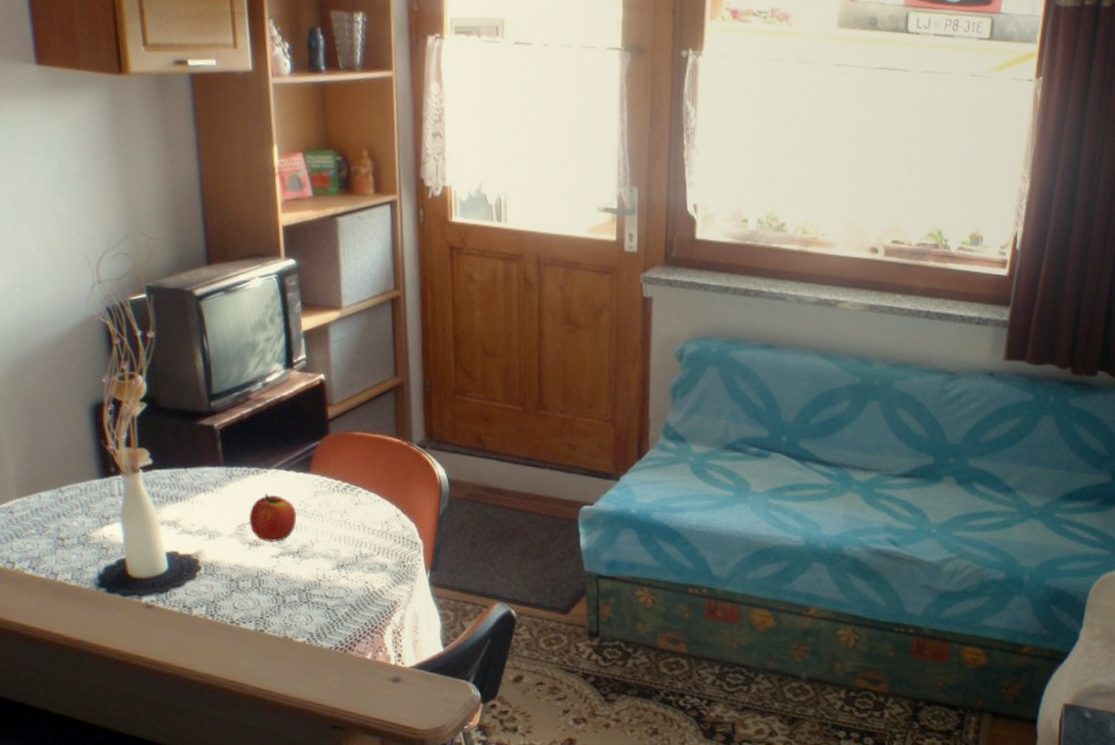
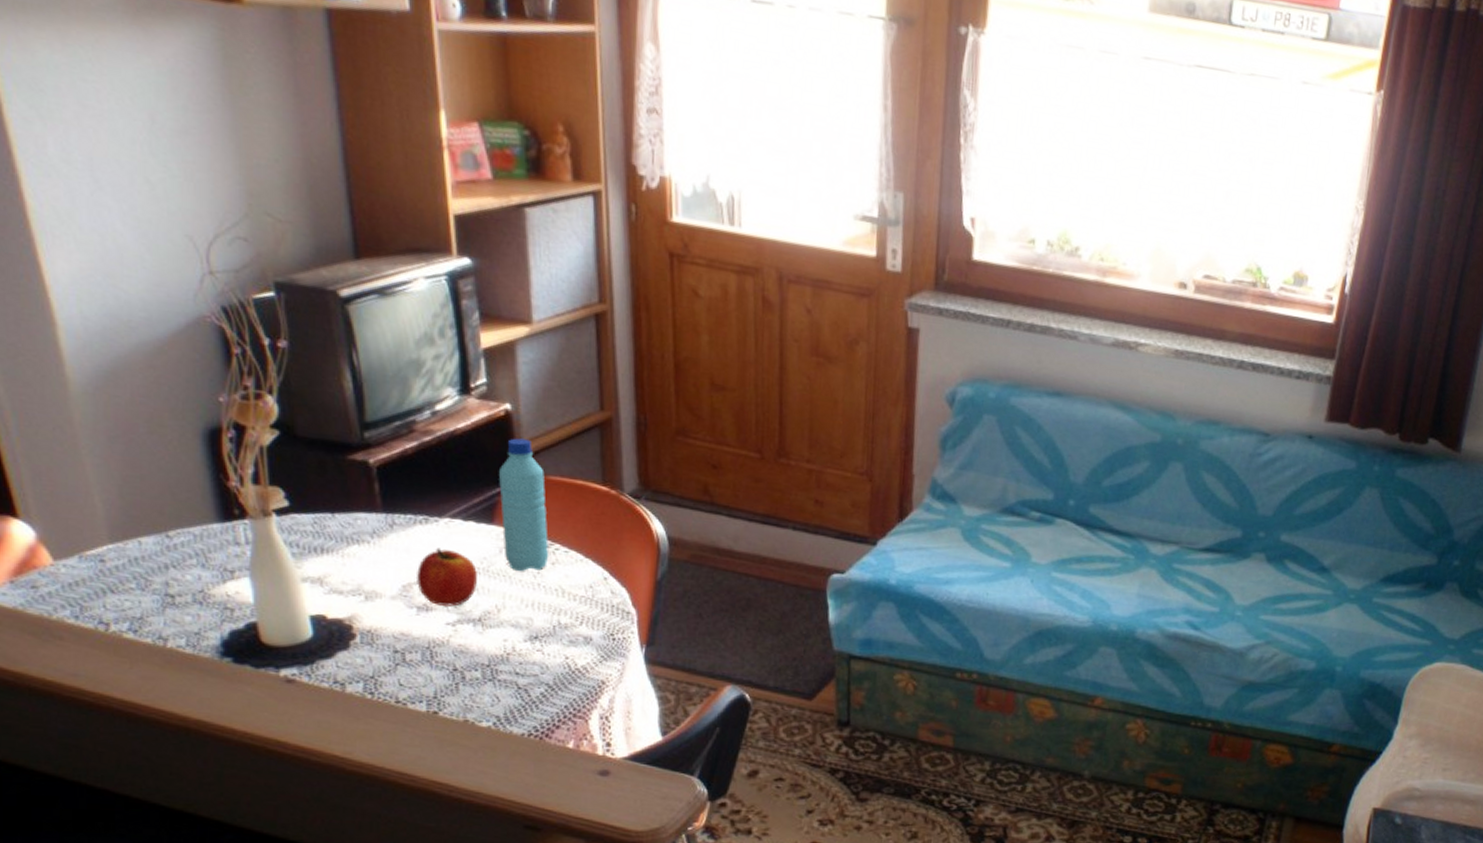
water bottle: none [314,402,354,512] -> present [499,438,550,572]

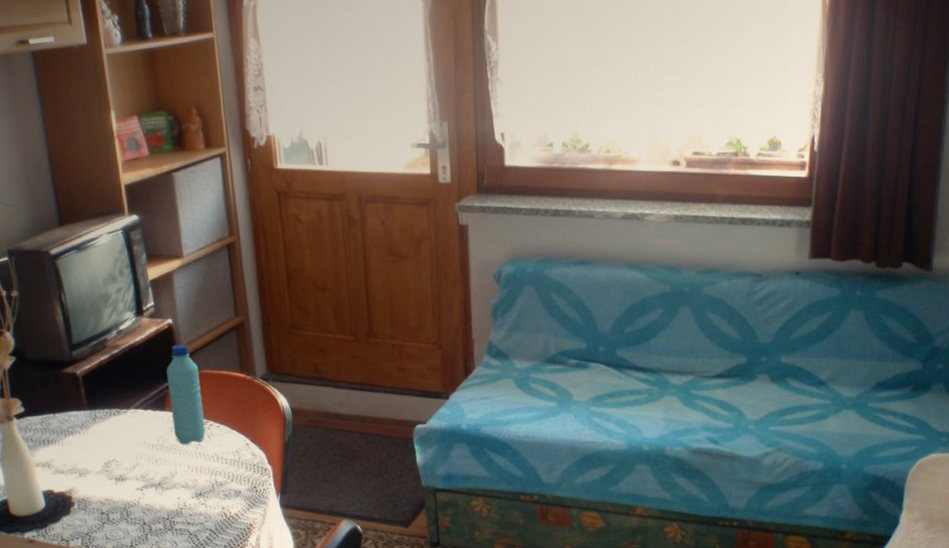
apple: present [417,548,477,607] -> none [114,432,156,476]

